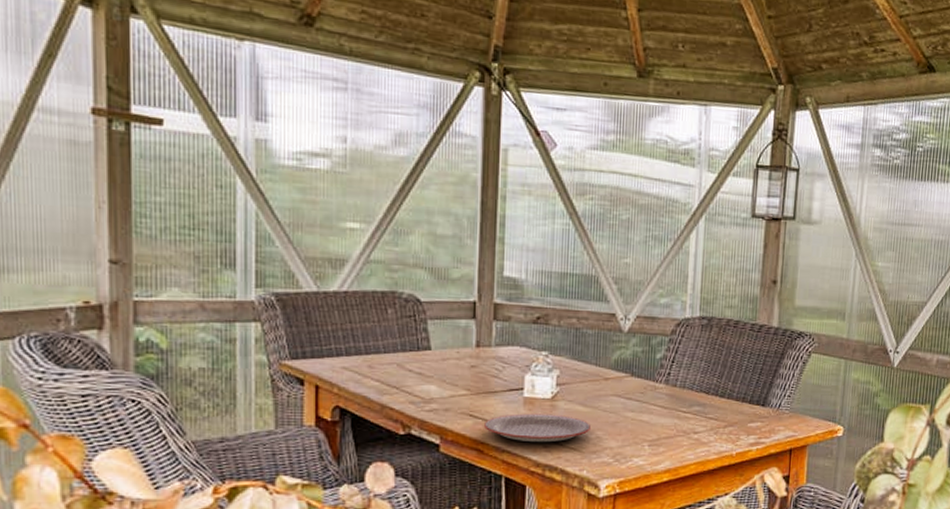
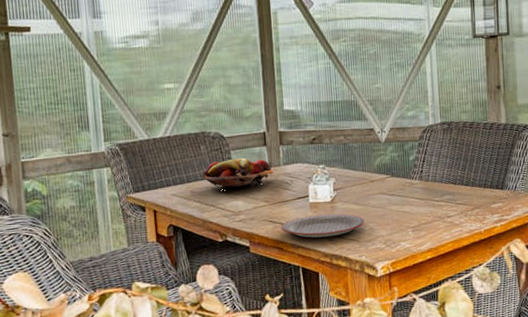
fruit basket: none [386,330,482,370] -> present [202,157,274,188]

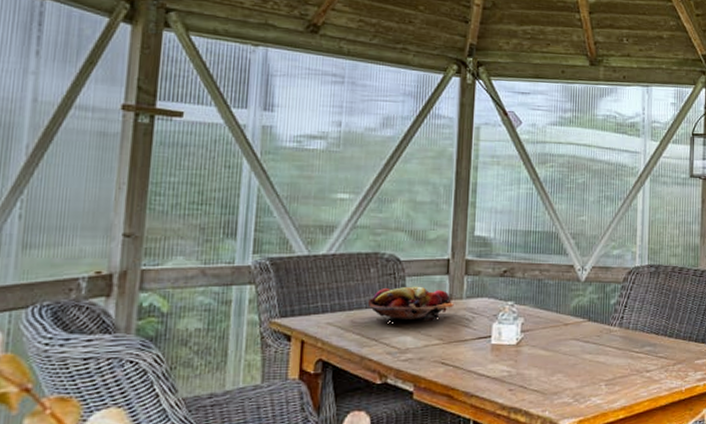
plate: present [281,213,365,238] -> none [454,359,553,387]

